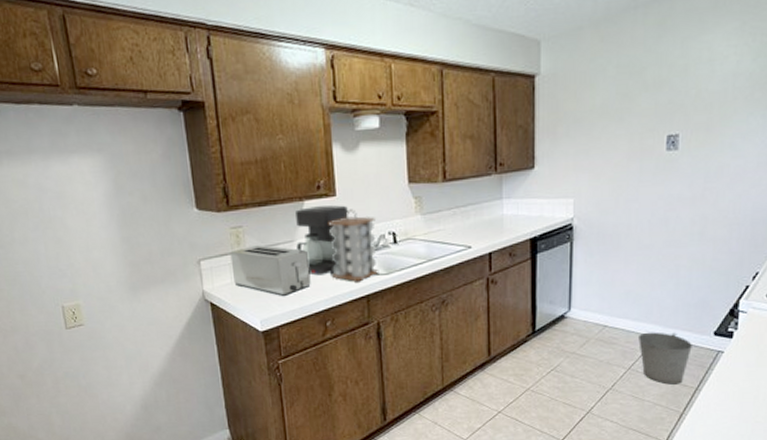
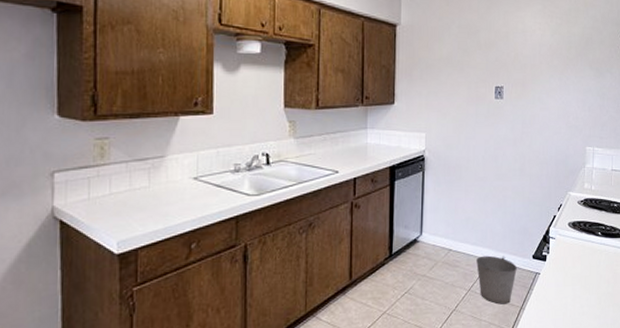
toaster: present [230,245,311,297] -> none [90,159,179,216]
coffee maker: present [296,205,348,276] -> none [167,123,224,194]
spice rack: present [328,209,379,281] -> none [202,128,250,201]

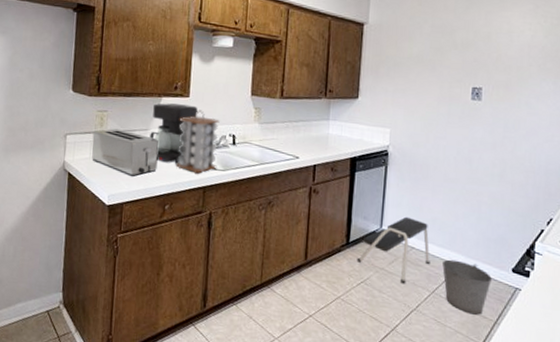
toaster: none [90,159,179,216] -> present [91,128,159,178]
coffee maker: none [167,123,224,194] -> present [150,103,198,163]
spice rack: none [202,128,250,201] -> present [176,110,220,173]
step stool: none [400,220,466,287] -> present [357,216,430,284]

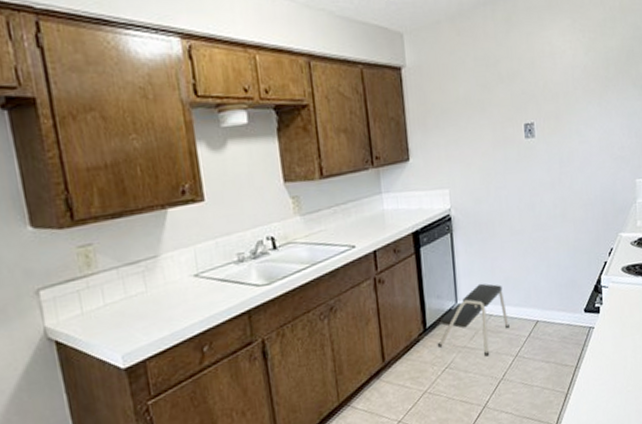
toaster: present [91,128,159,178] -> none [78,264,182,324]
coffee maker: present [150,103,198,163] -> none [158,210,220,295]
spice rack: present [176,110,220,173] -> none [197,214,260,296]
bucket: present [441,259,492,315] -> none [520,314,568,367]

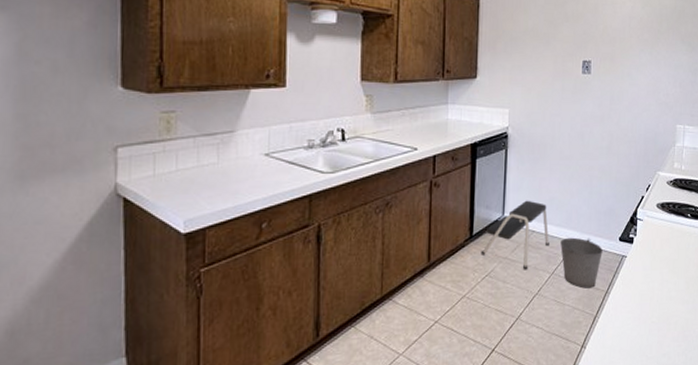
bucket: none [520,314,568,367] -> present [559,237,603,289]

